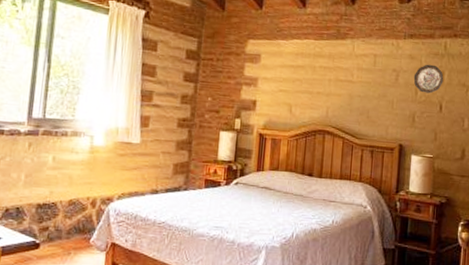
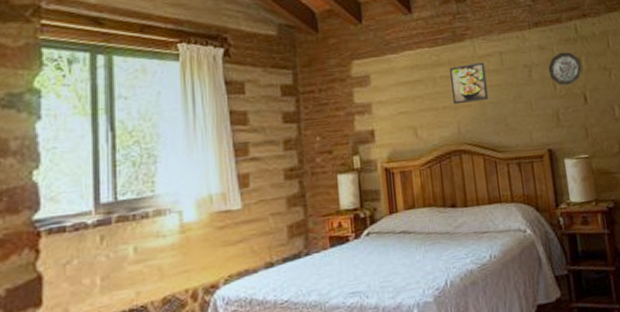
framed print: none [327,59,360,94] -> present [450,62,489,105]

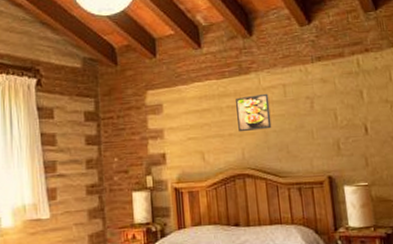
decorative plate: present [548,52,582,86] -> none [329,85,364,117]

